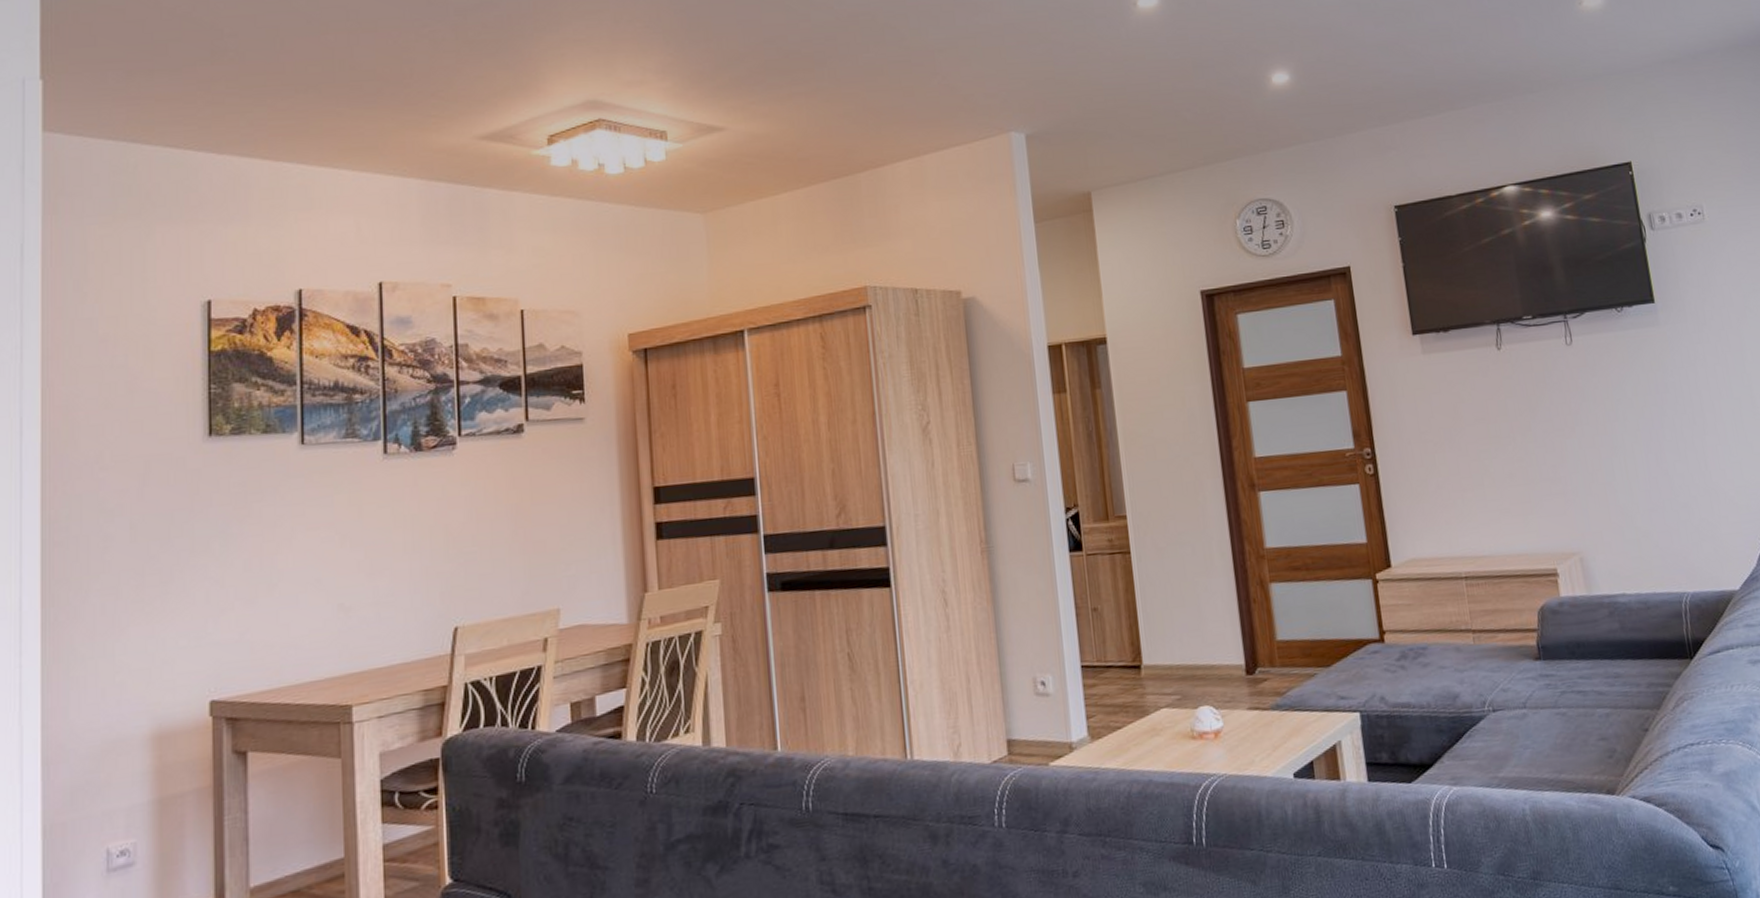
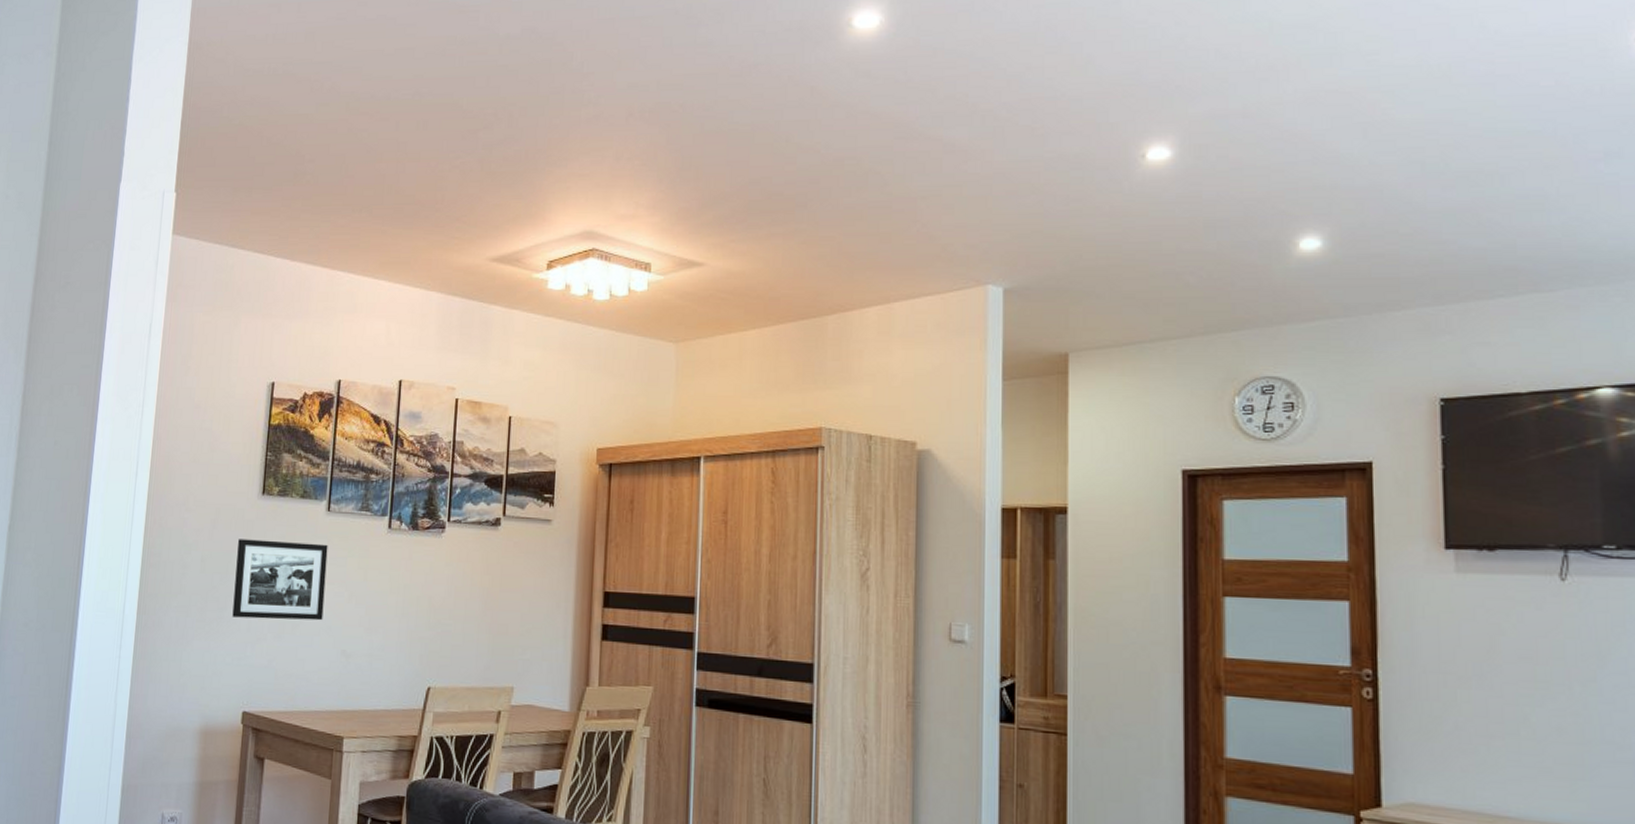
picture frame: none [181,483,309,590] -> present [232,539,328,621]

